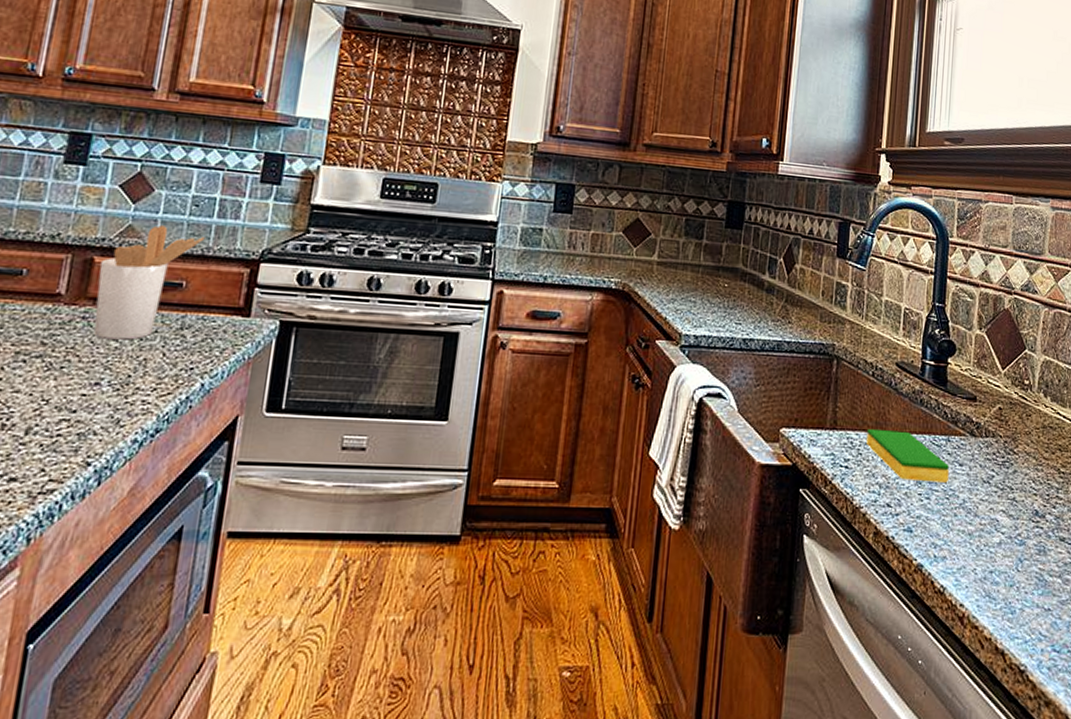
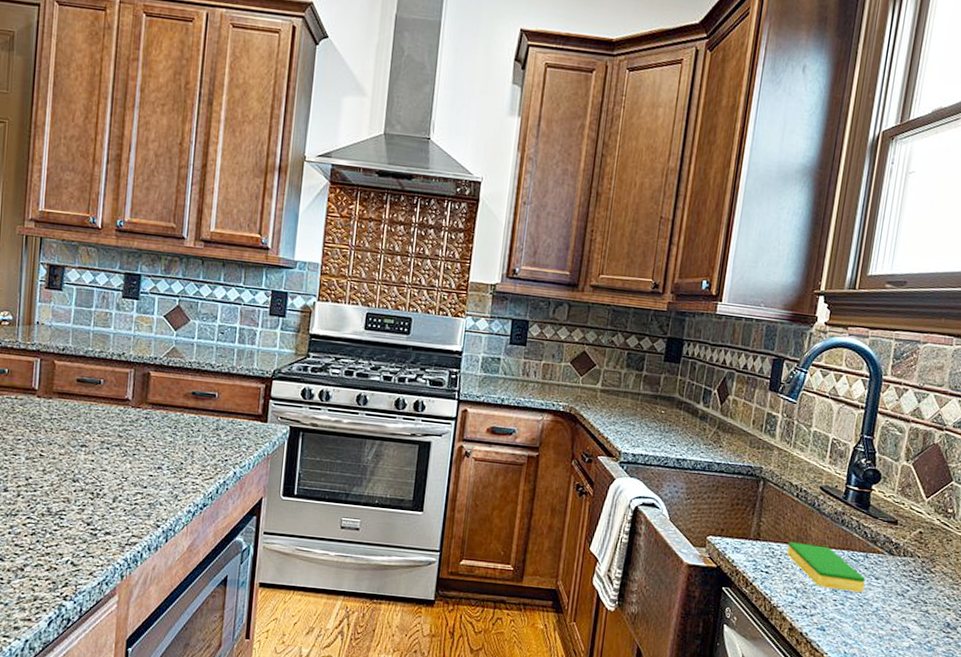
utensil holder: present [93,225,205,340] -> none [154,348,230,436]

